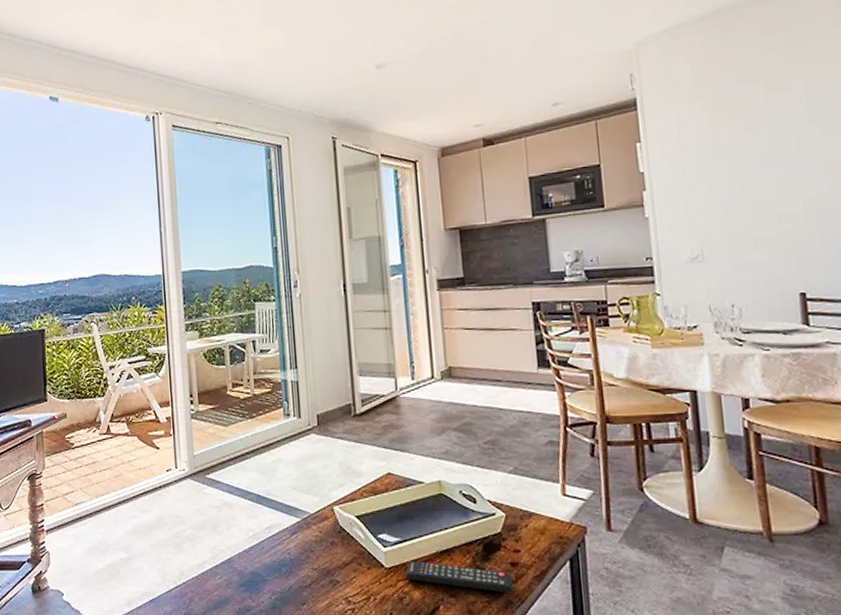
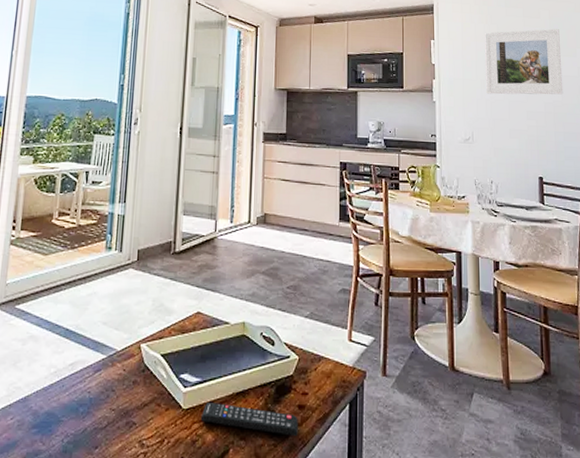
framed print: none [709,100,832,199] -> present [484,29,564,95]

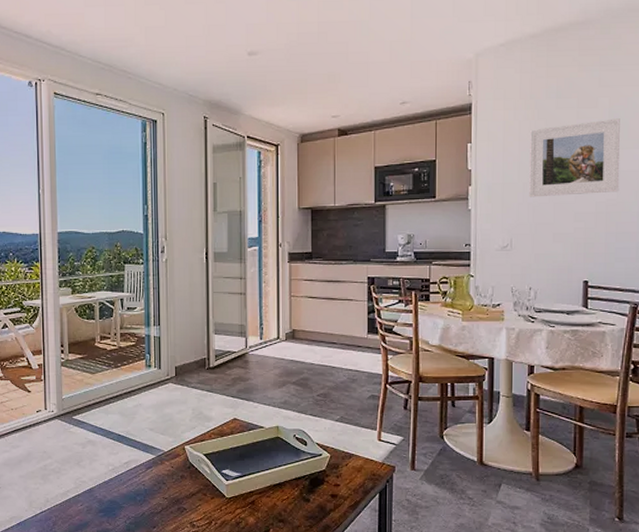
remote control: present [200,401,298,436] -> none [242,491,331,519]

